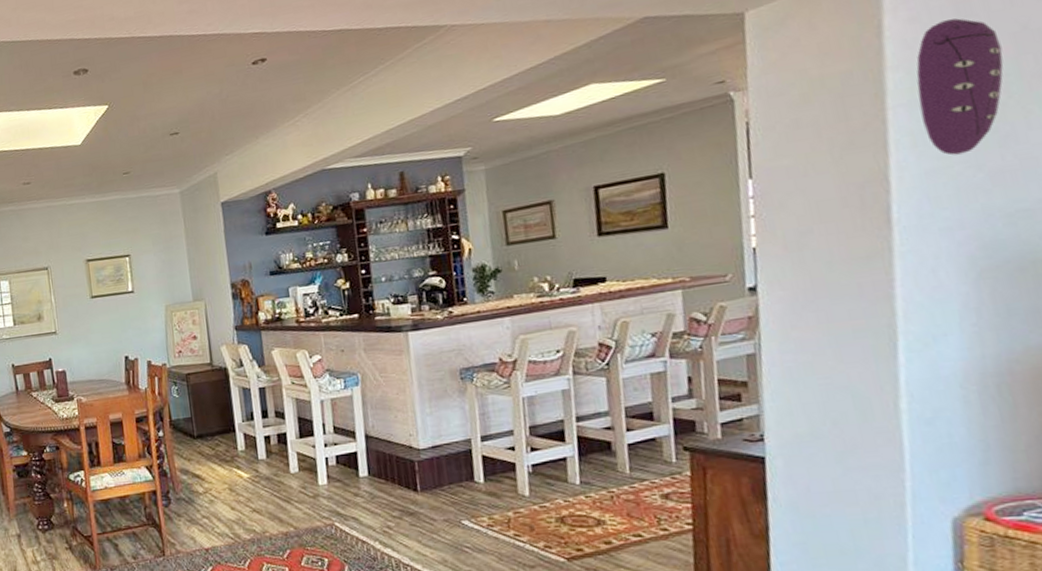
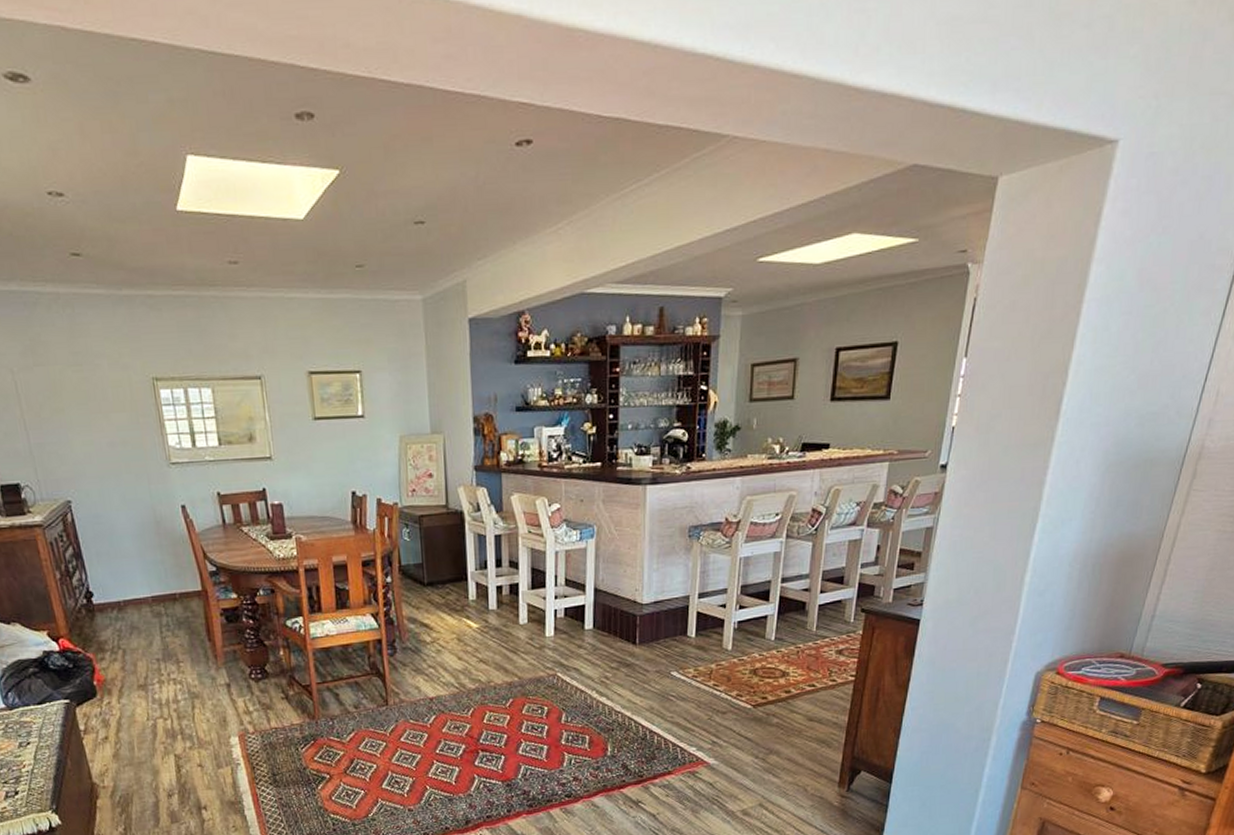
decorative mask: present [916,18,1004,155] -> none [1105,218,1181,355]

